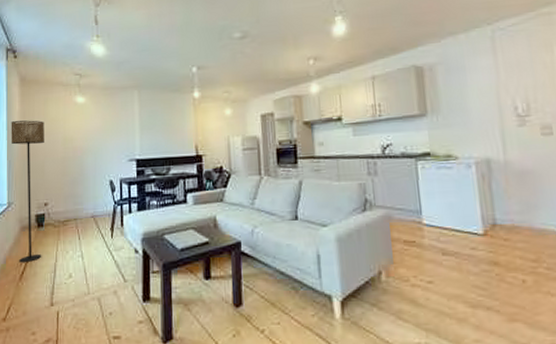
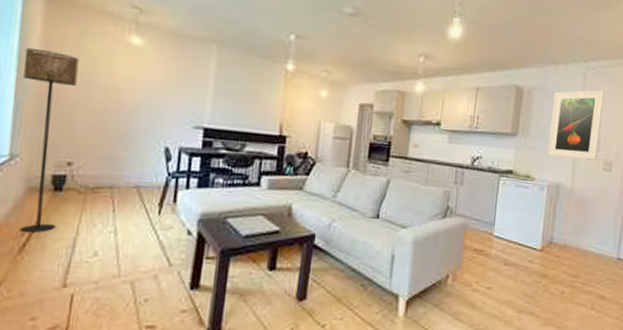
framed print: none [460,49,530,131] -> present [548,90,605,160]

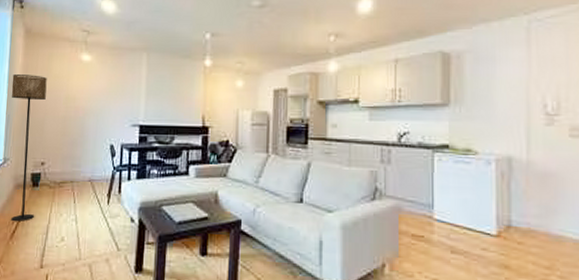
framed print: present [548,90,605,160] -> none [489,44,559,126]

